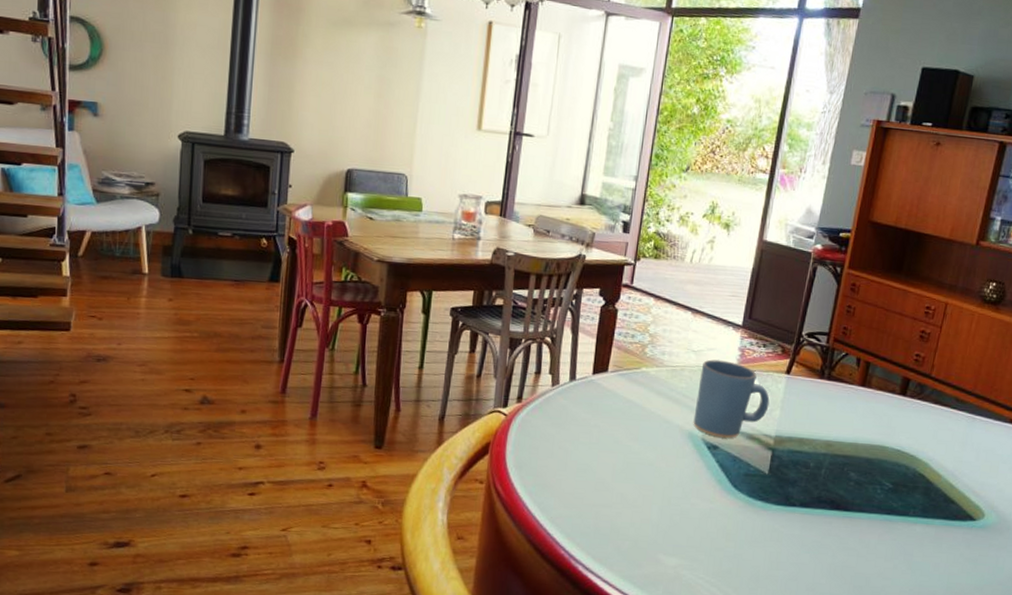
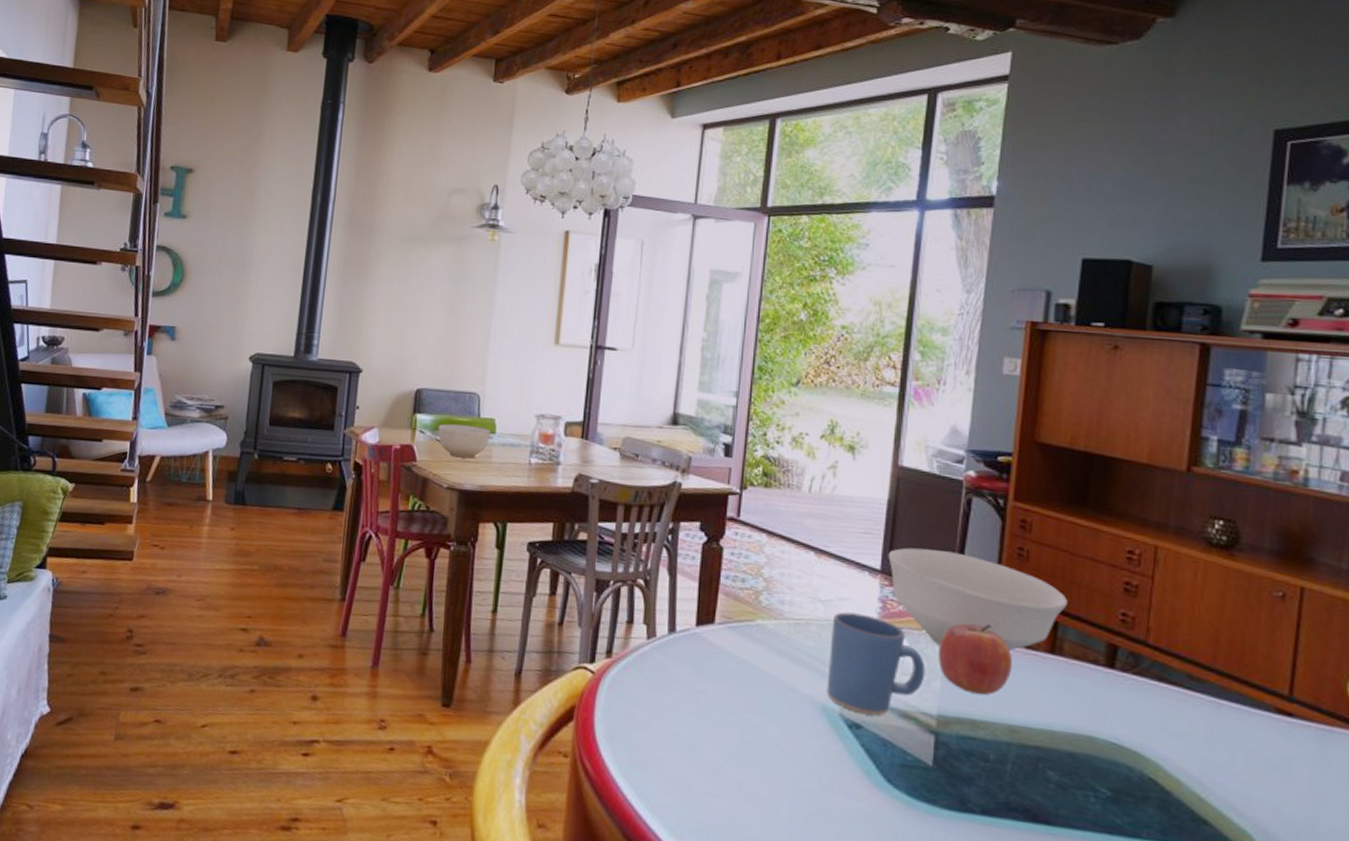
bowl: none [368,202,417,234] -> present [438,424,490,459]
bowl: none [748,307,879,386] -> present [888,547,1067,651]
fruit: none [780,365,834,419] -> present [939,623,1012,695]

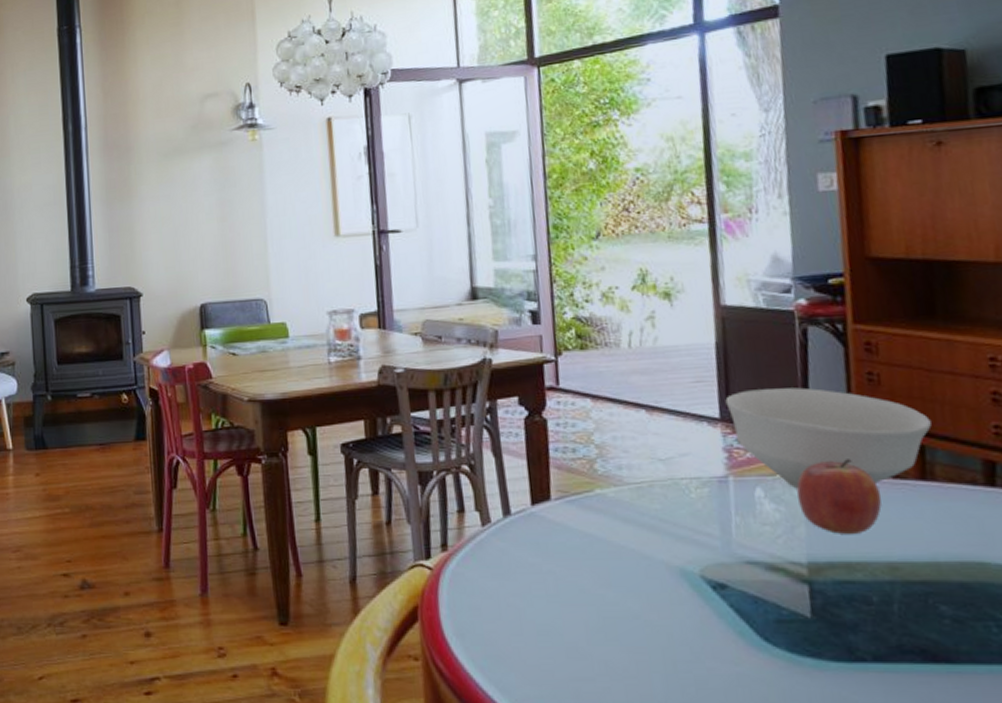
bowl: present [438,424,490,459] -> none [229,332,284,368]
mug: present [826,612,926,715] -> none [676,467,788,572]

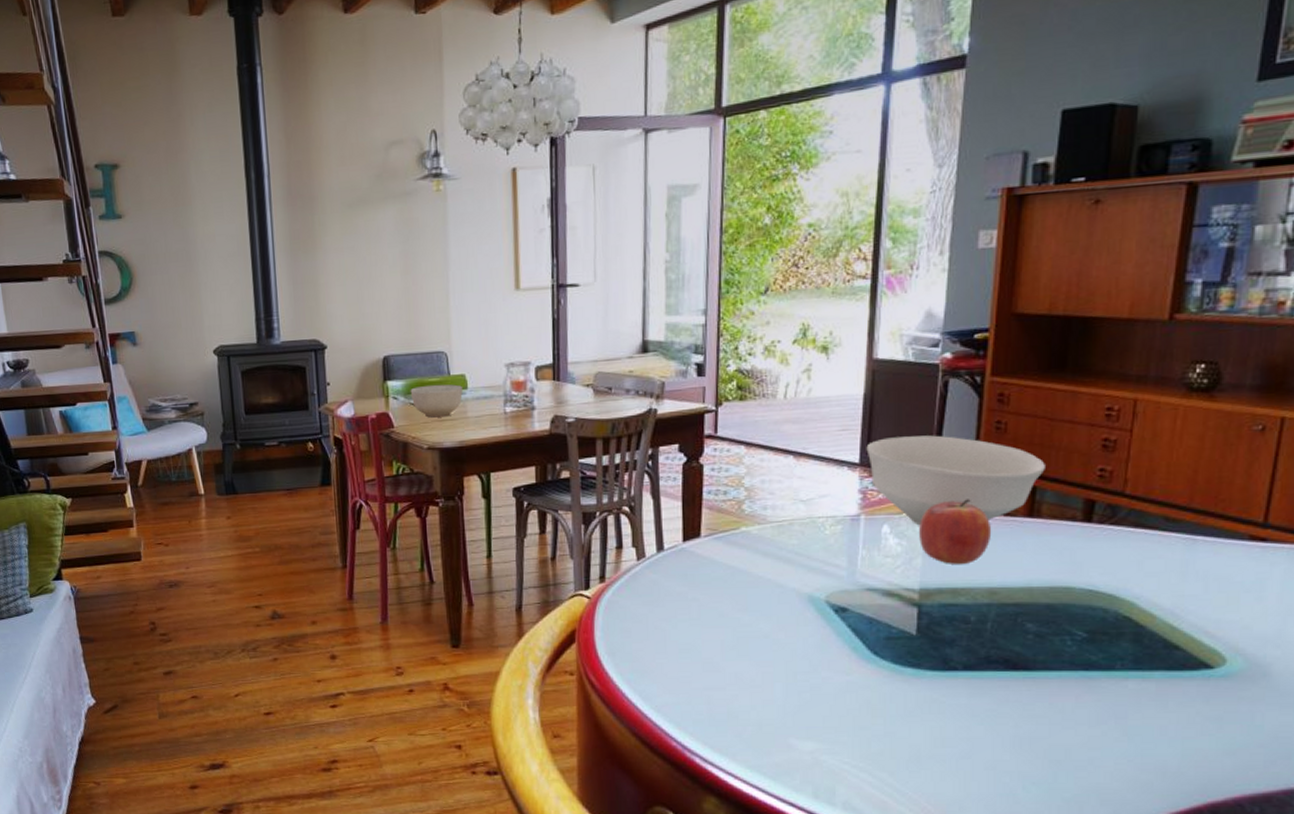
bowl: none [229,332,284,368] -> present [410,384,463,418]

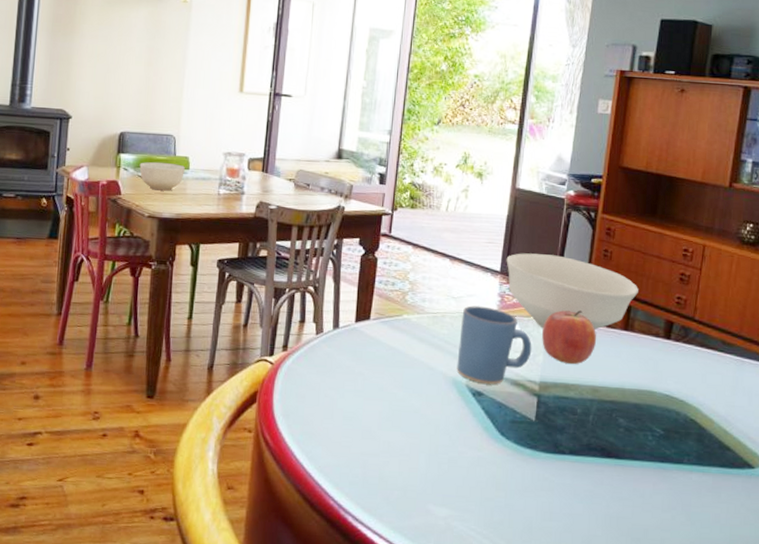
mug: none [812,507,907,597] -> present [456,305,532,384]

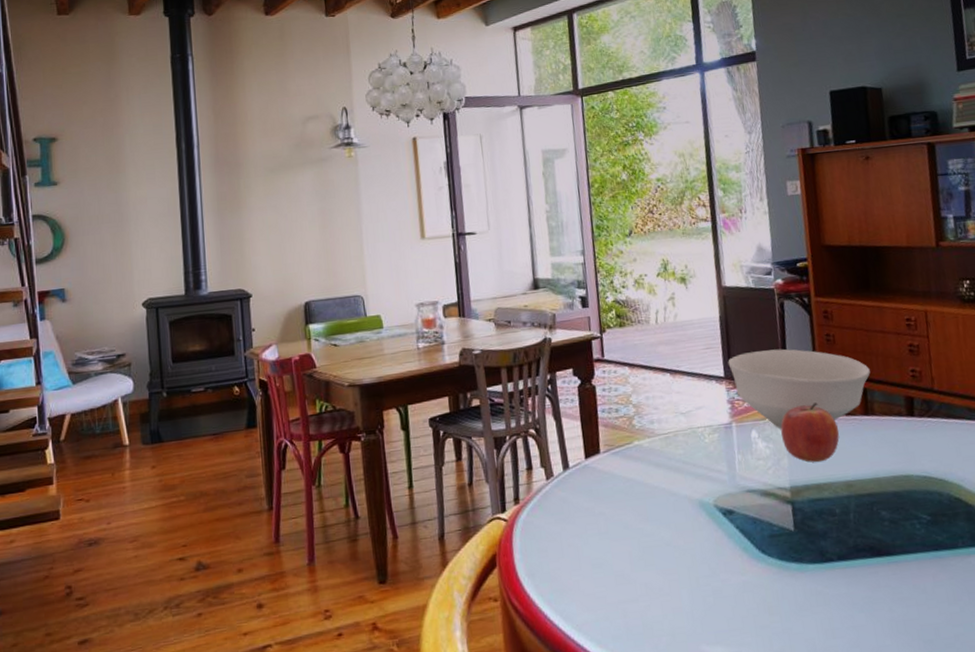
bowl: present [139,161,185,191] -> none [330,324,379,357]
mug: present [456,305,532,384] -> none [694,416,775,501]

